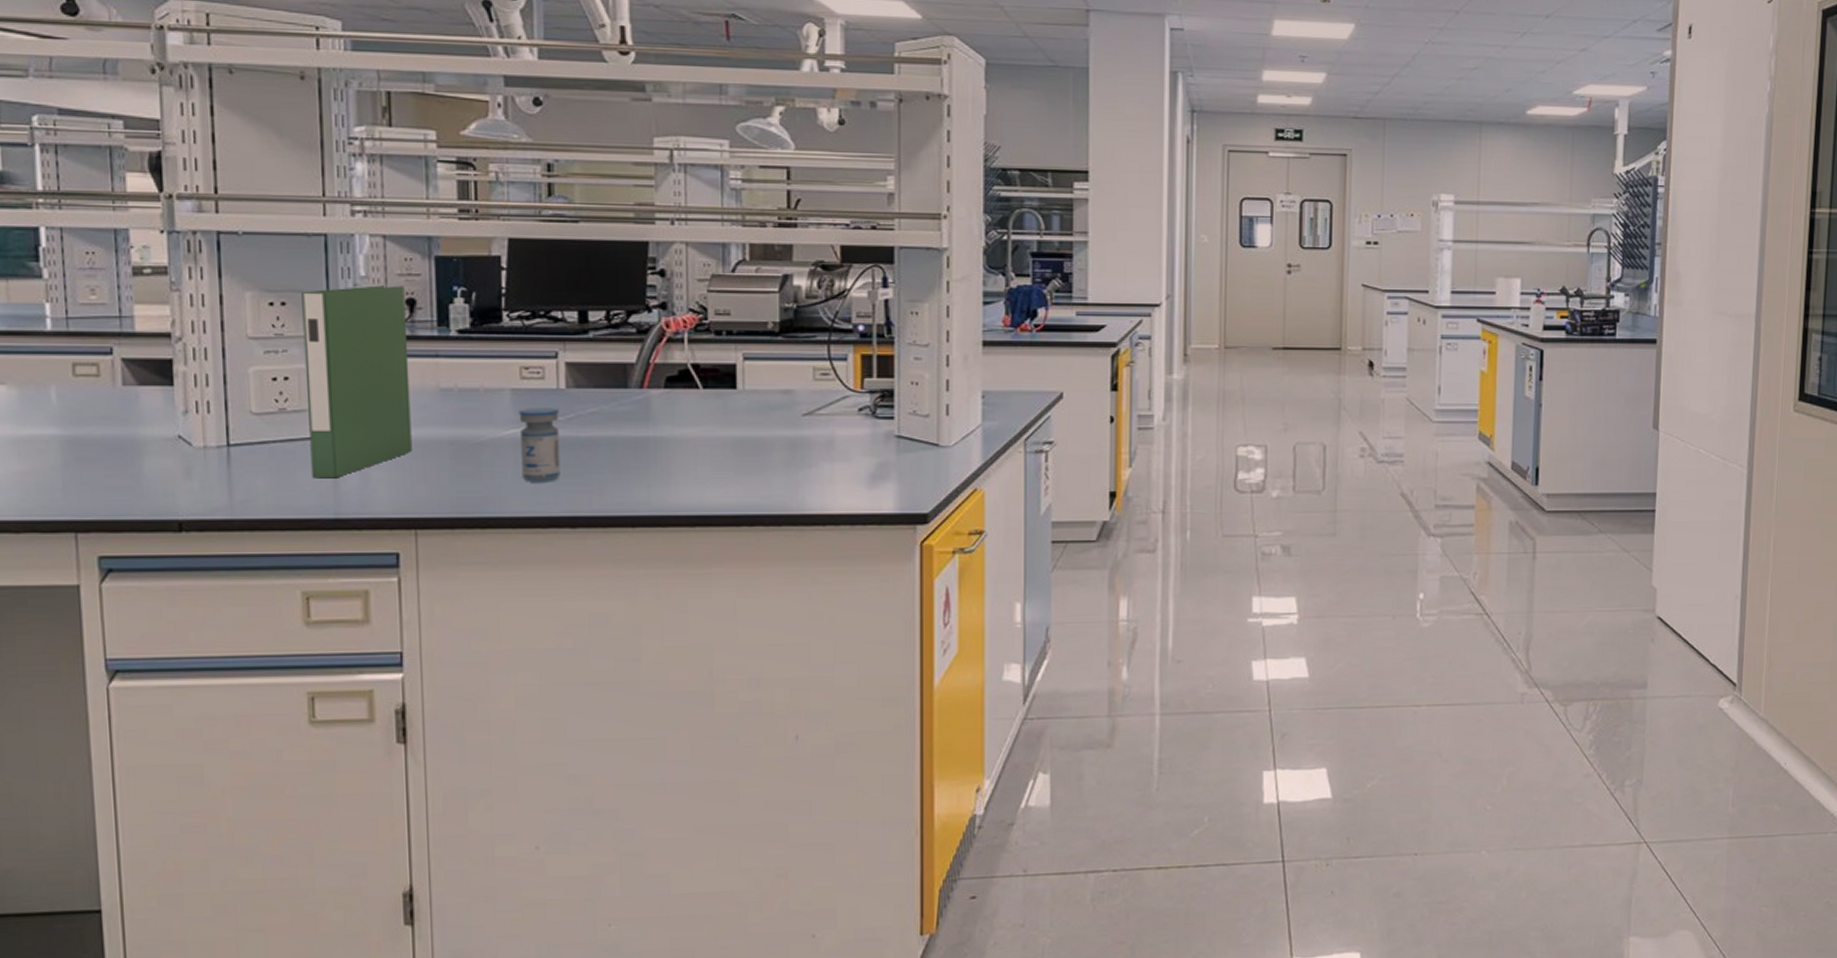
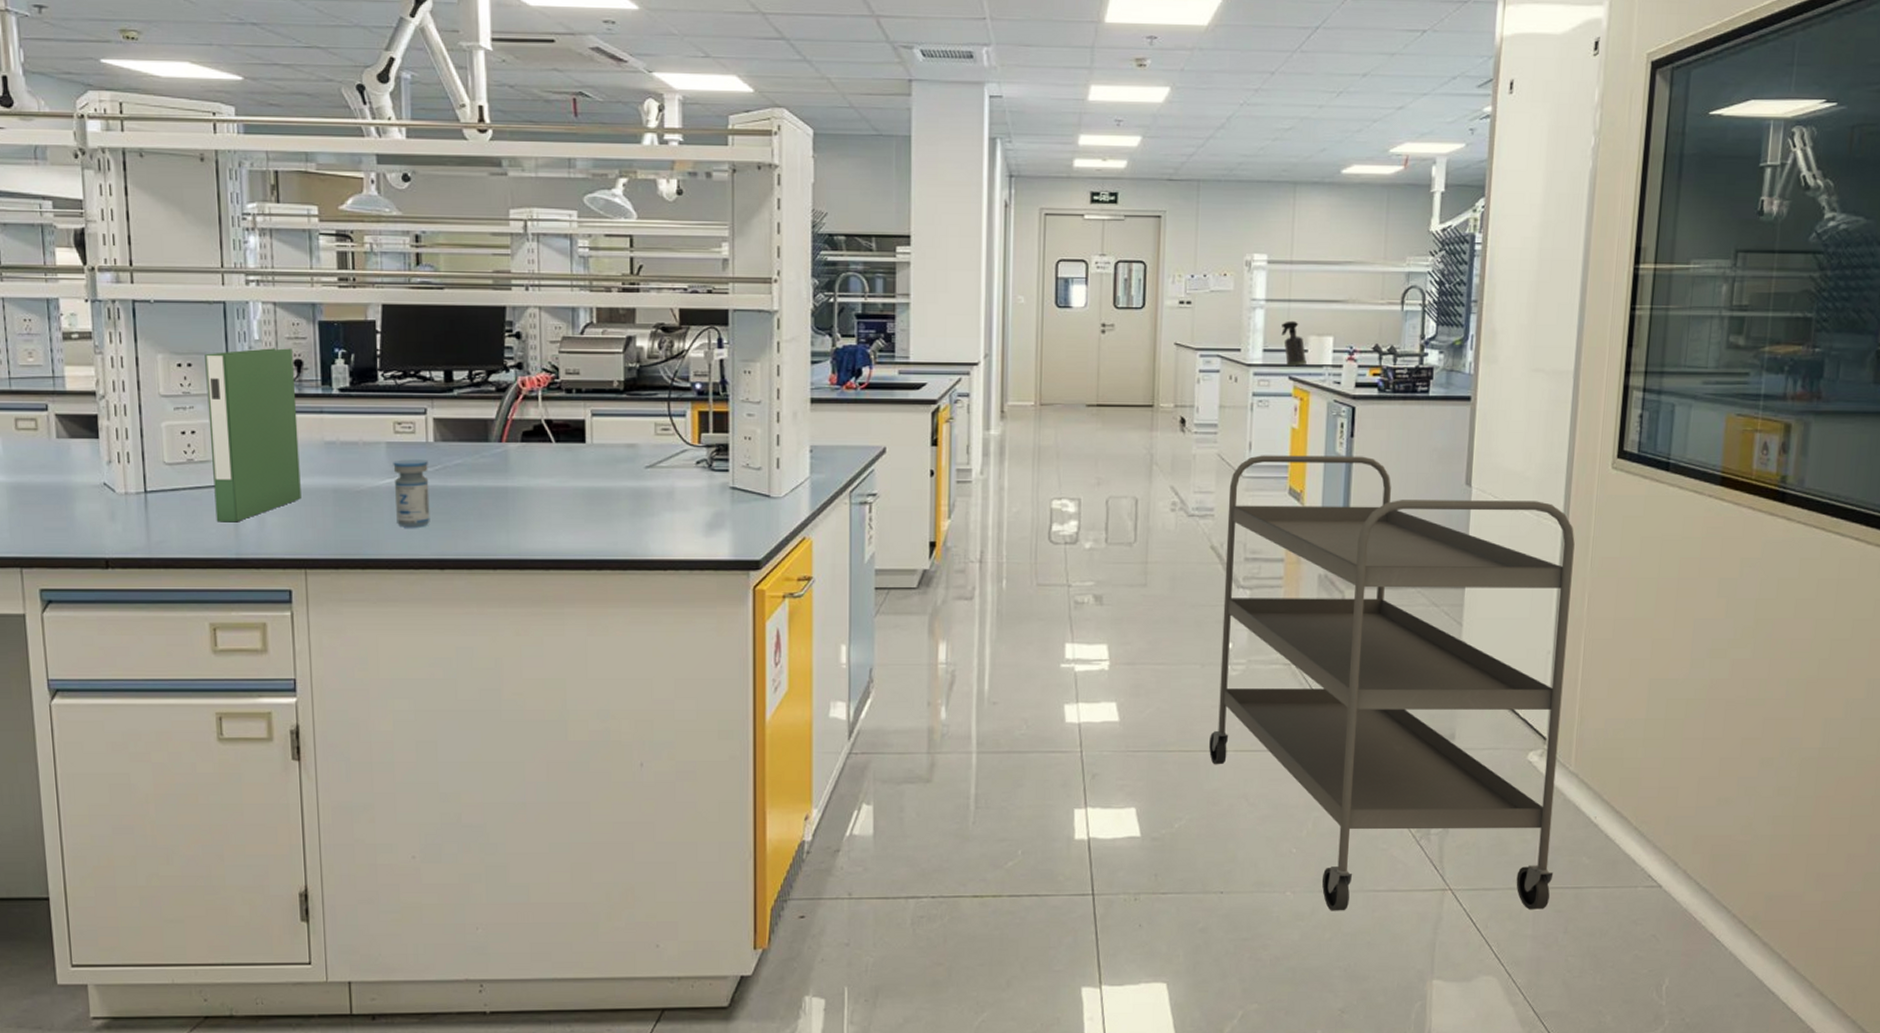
utility cart: none [1401,399,1760,870] -> present [1209,455,1575,911]
spray bottle: none [1469,262,1495,309] -> present [1281,320,1307,367]

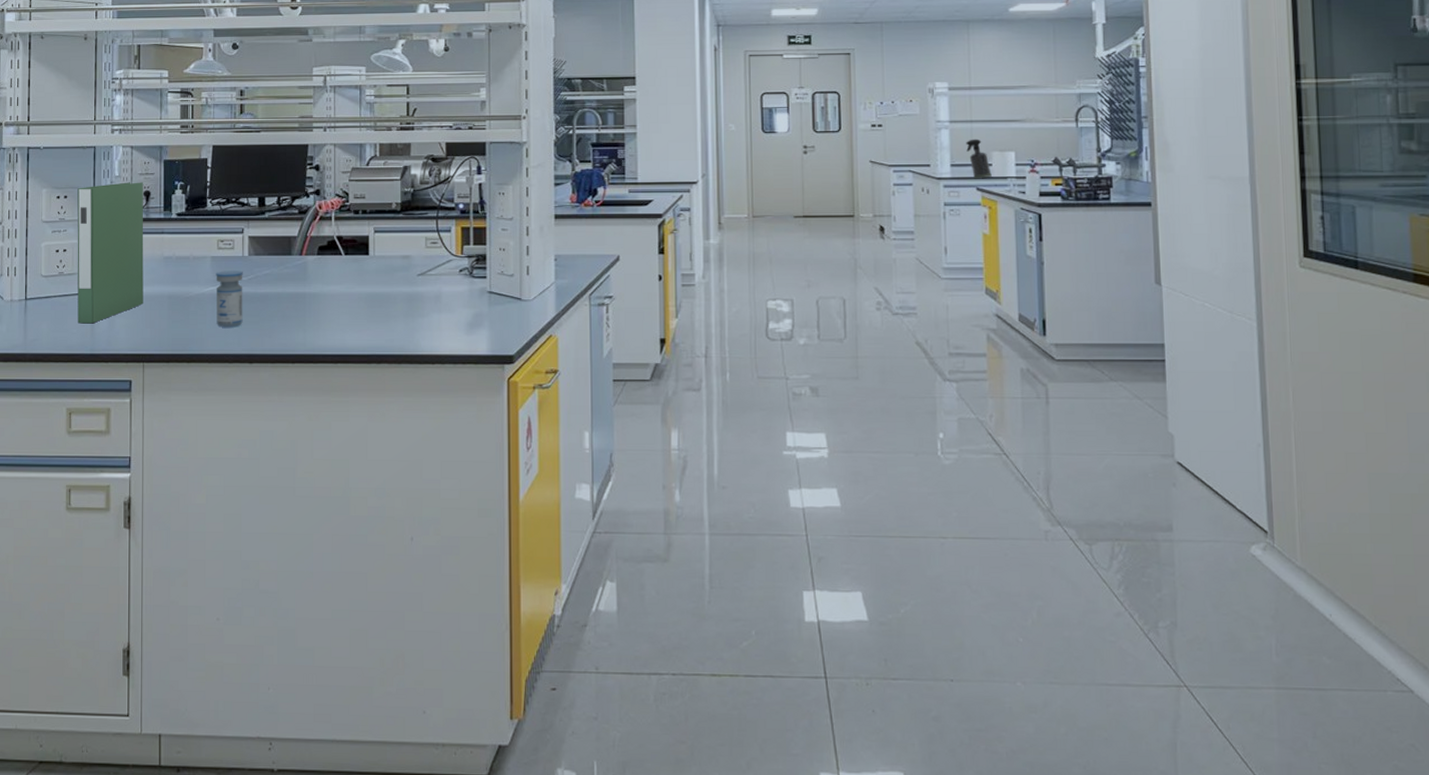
utility cart: present [1209,455,1575,911] -> none [928,258,1294,711]

